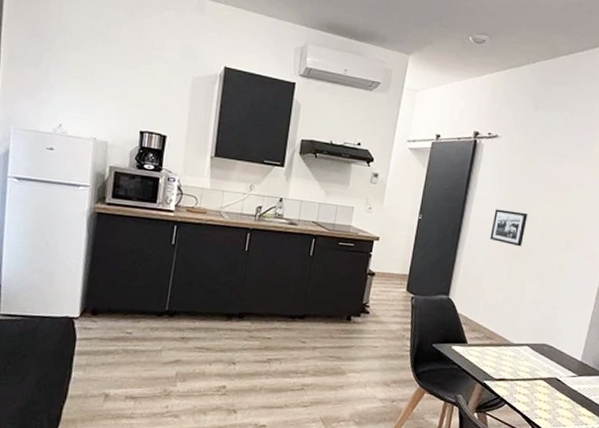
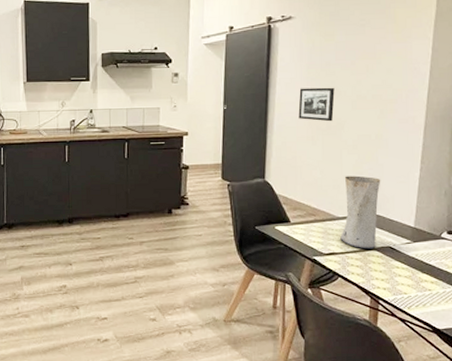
vase: none [512,303,558,379] -> present [340,175,381,249]

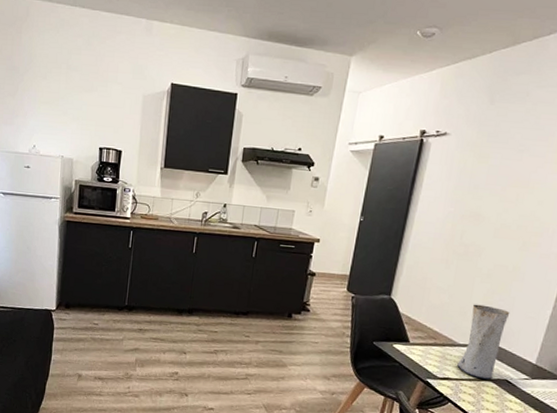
picture frame: present [298,87,335,122] -> none [436,209,479,247]

